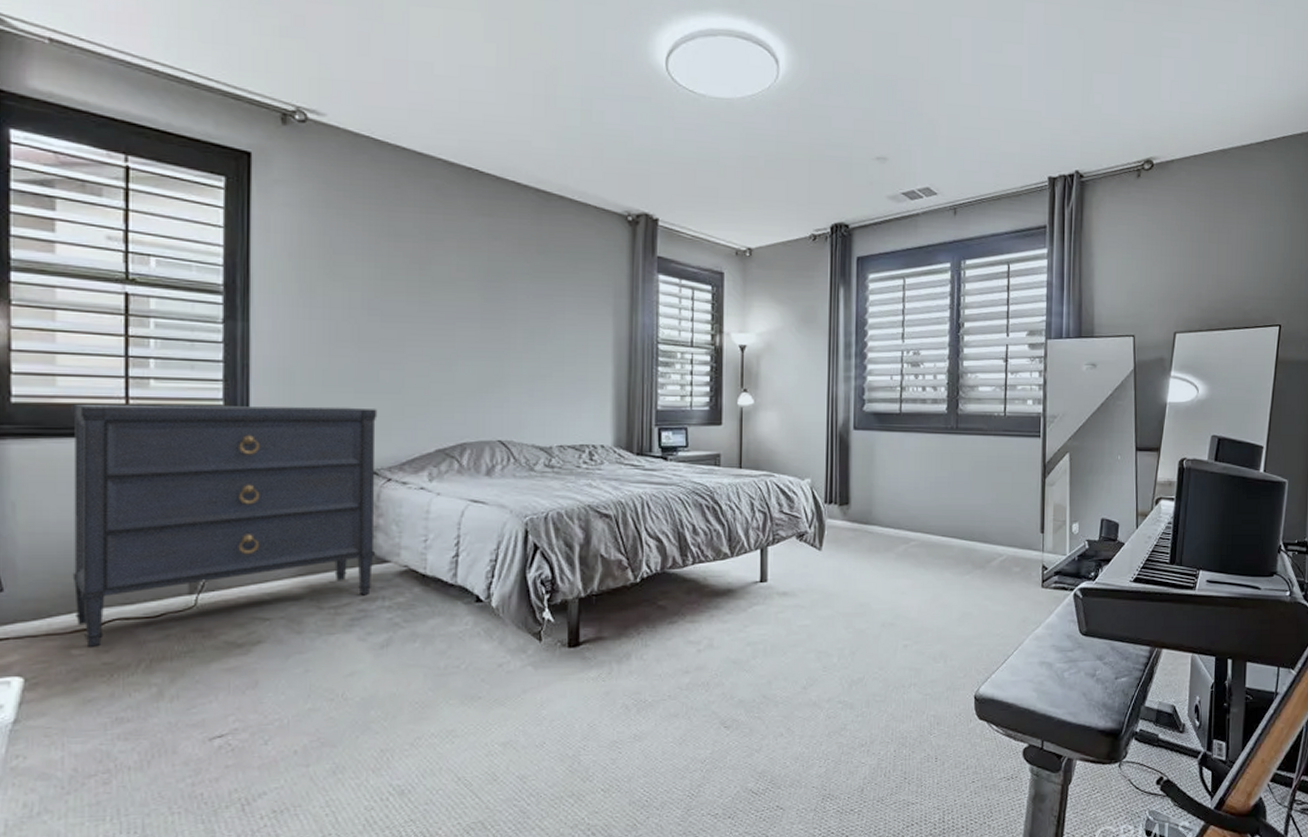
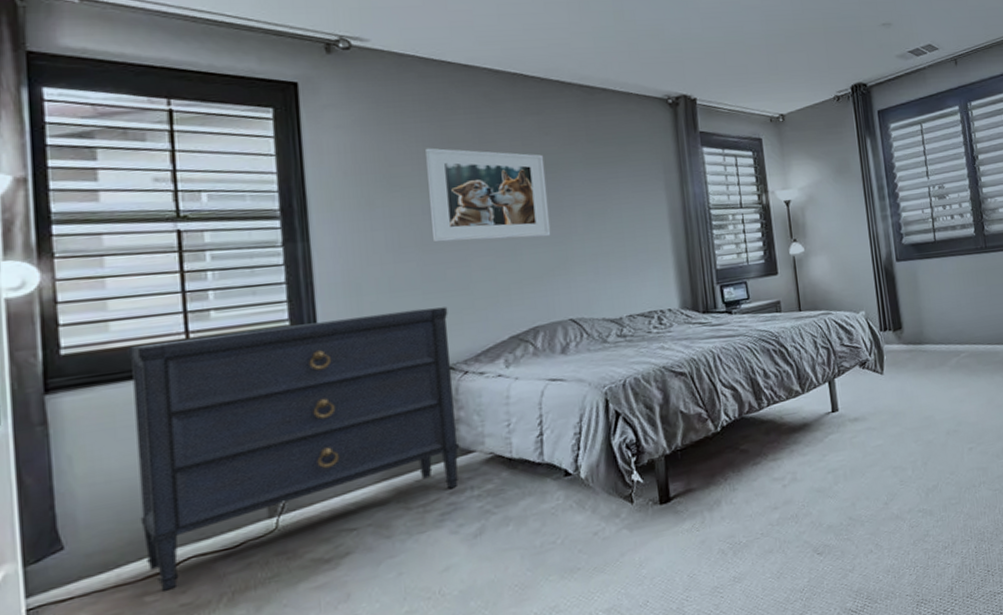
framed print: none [369,238,490,350] -> present [424,147,551,243]

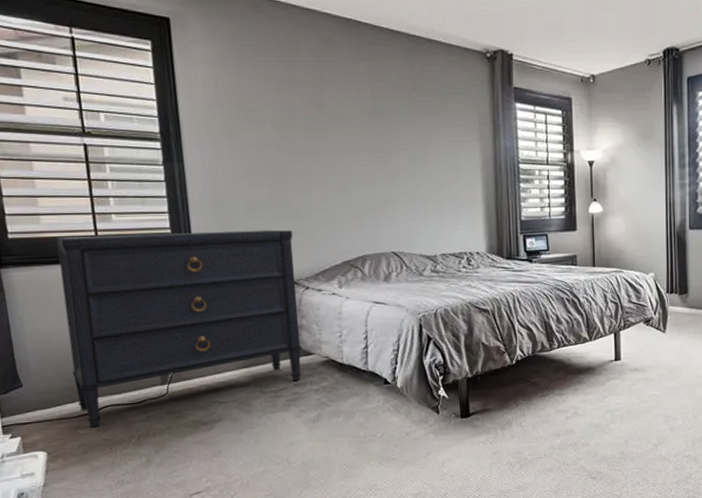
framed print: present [424,147,551,243] -> none [273,86,379,176]

